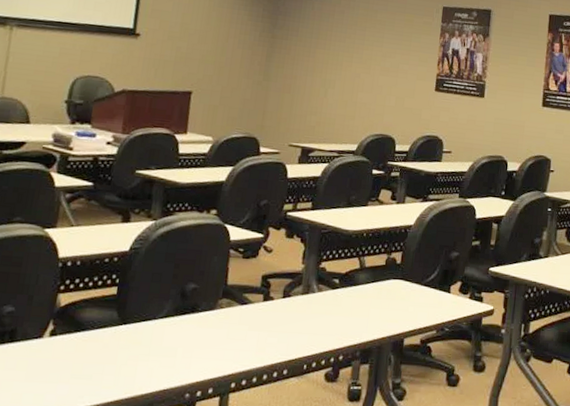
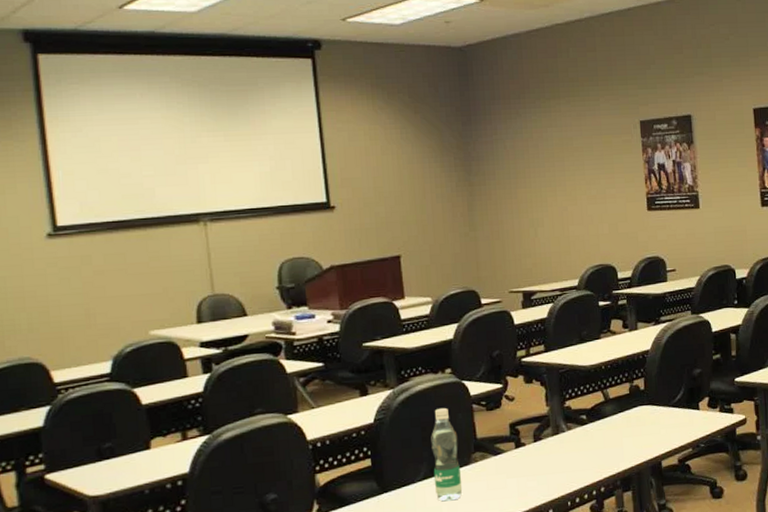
bottle: none [174,247,209,344] -> present [431,407,463,502]

